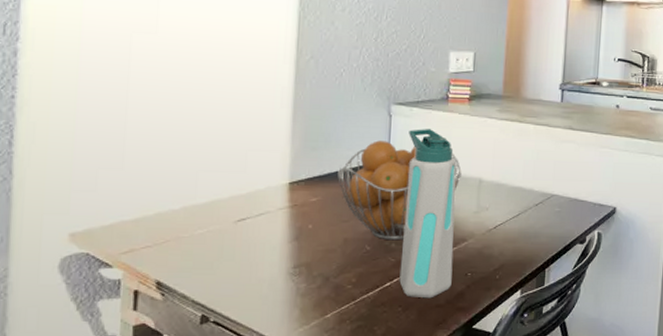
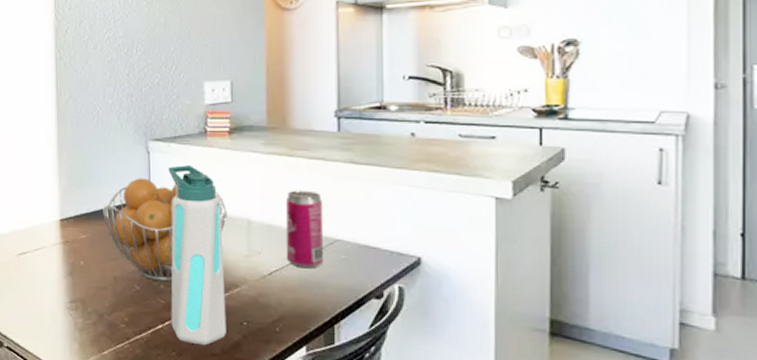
beverage can: none [511,152,544,221] -> present [286,190,323,269]

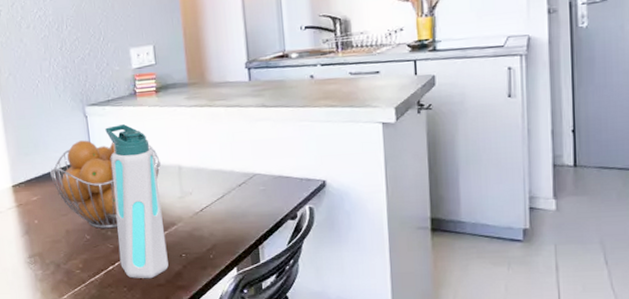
beverage can: present [286,190,323,269] -> none [210,134,245,202]

